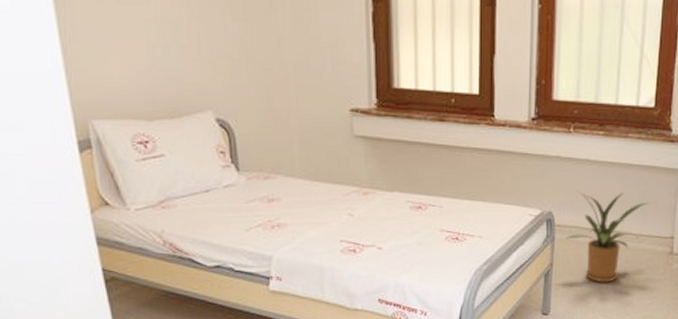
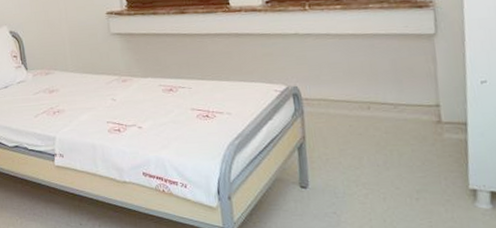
house plant: present [566,191,649,283] -> none [316,63,403,155]

